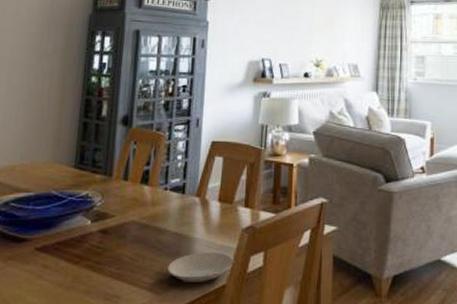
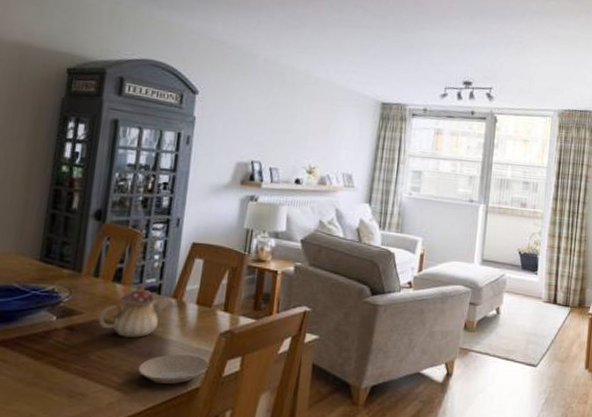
teapot: none [129,184,193,239] -> present [98,283,169,339]

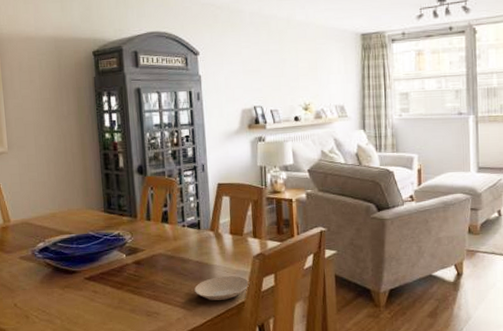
teapot: present [98,283,169,339] -> none [157,222,208,267]

